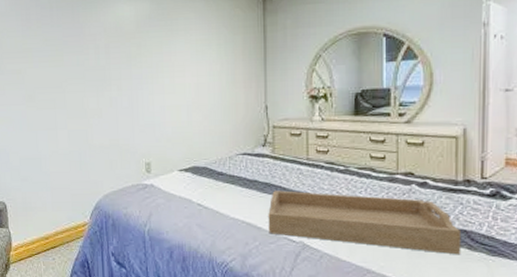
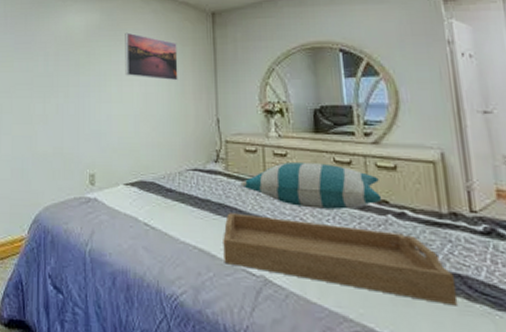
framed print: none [176,22,229,71] -> present [125,32,178,81]
pillow: none [285,143,409,183] -> present [240,163,382,210]

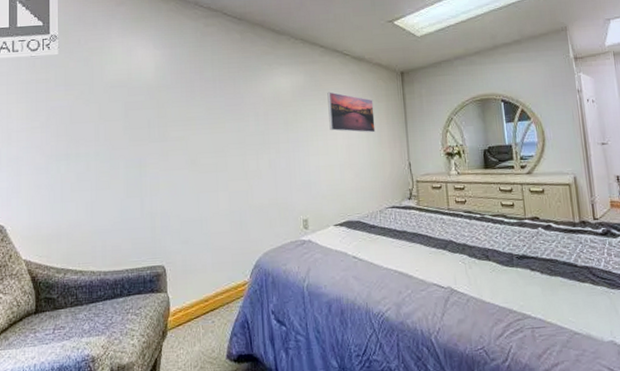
serving tray: present [223,213,458,306] -> none [417,239,587,290]
pillow: present [240,163,382,210] -> none [430,192,535,229]

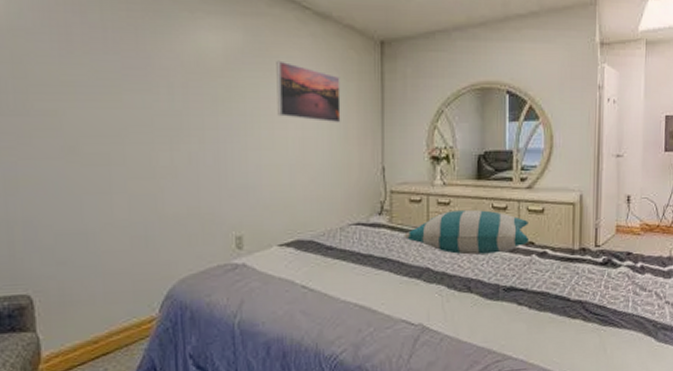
pillow: none [430,192,535,229] -> present [404,210,530,255]

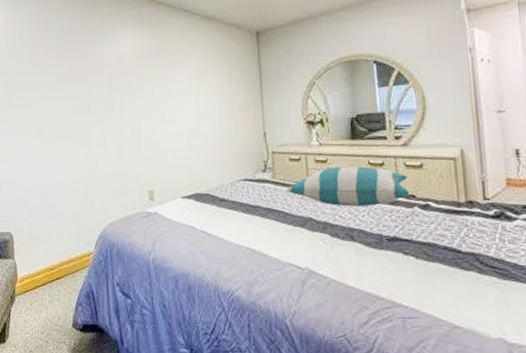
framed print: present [276,60,341,123] -> none [175,55,227,99]

